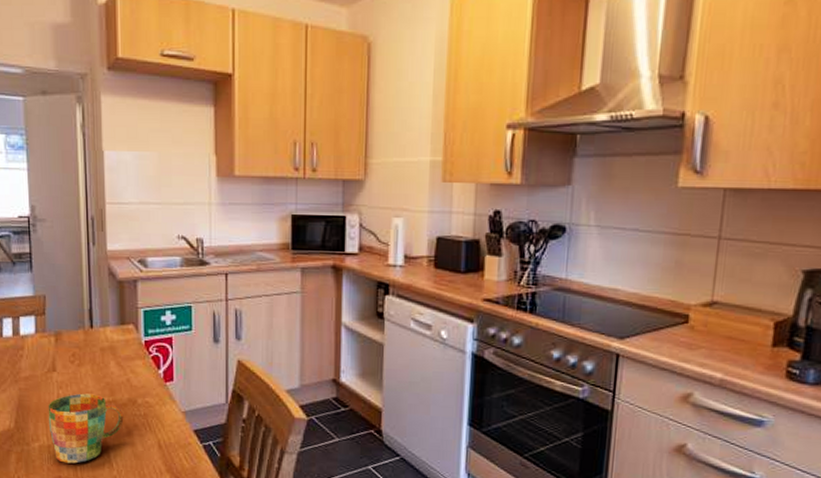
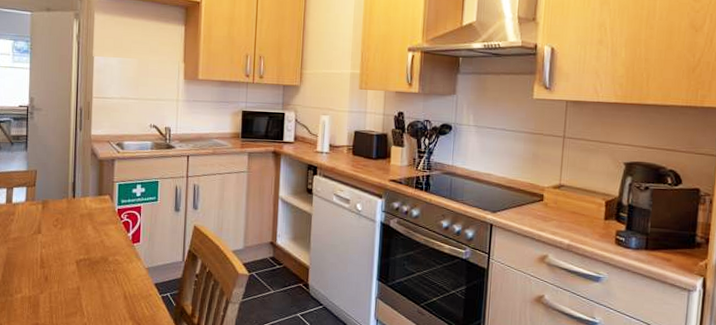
mug: present [48,393,124,464] -> none [31,252,96,312]

